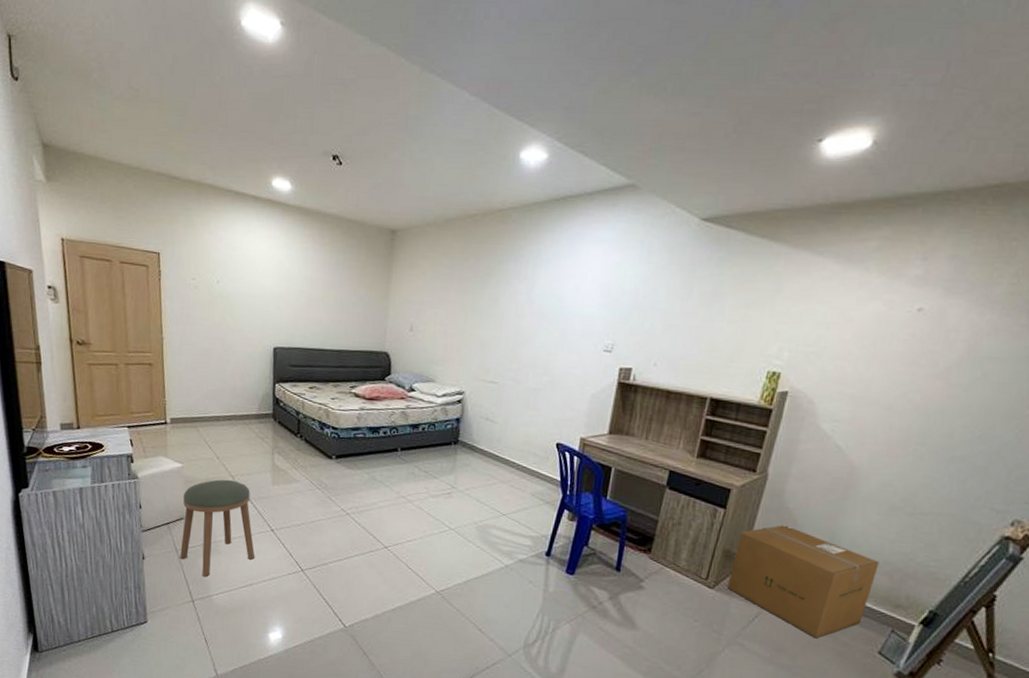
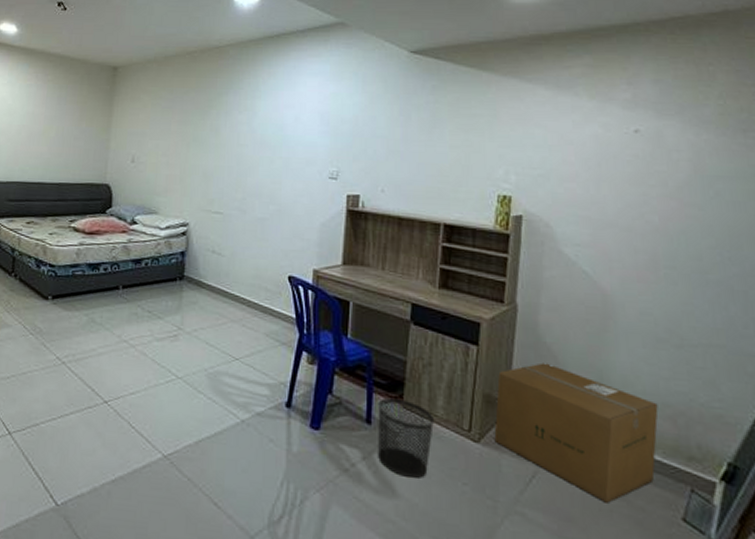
waste bin: none [623,550,677,615] -> present [378,397,435,478]

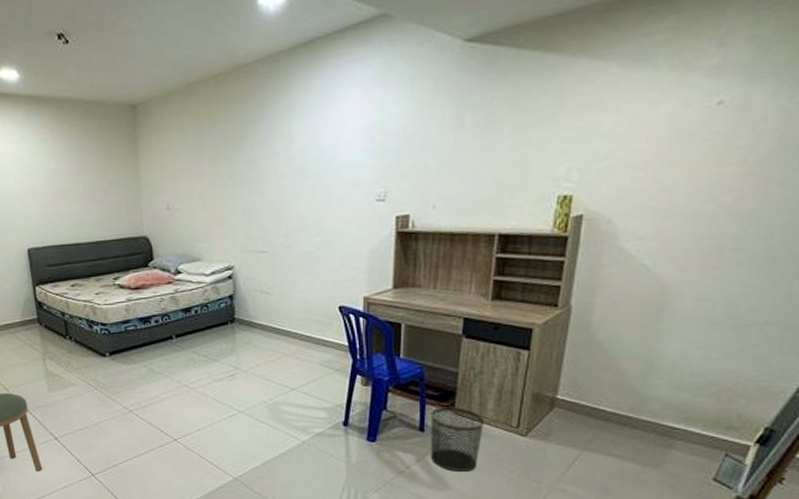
box: present [494,362,659,503] -> none [541,358,704,473]

